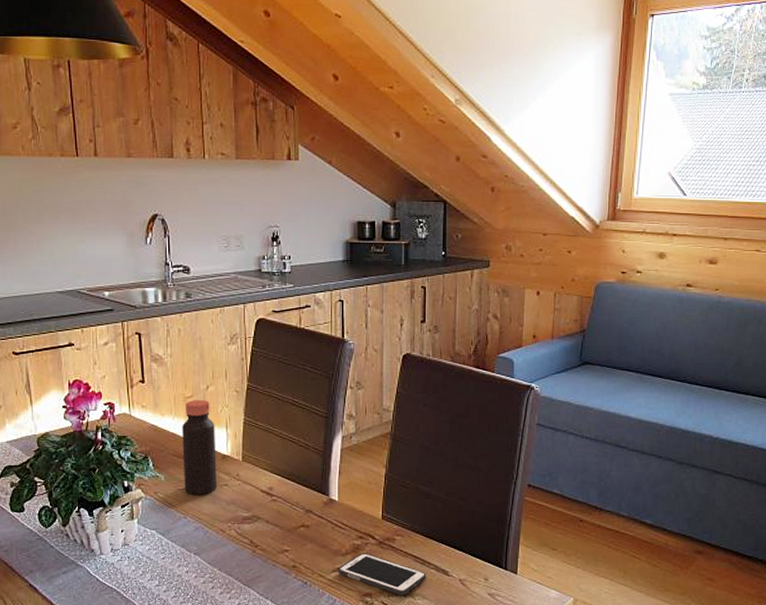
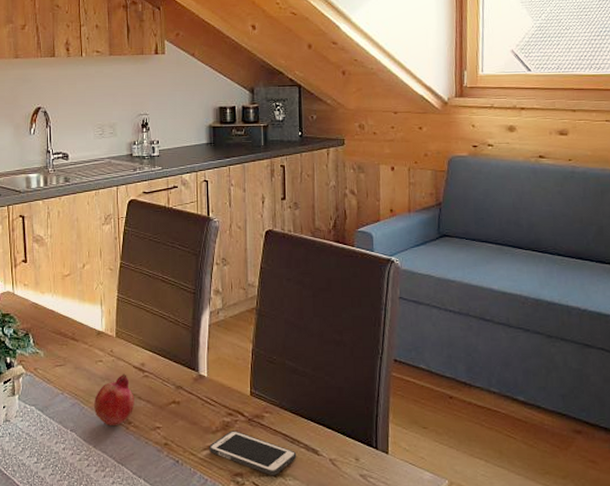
bottle: present [182,400,217,495] -> none [60,278,92,371]
fruit: none [219,497,262,549] -> present [94,373,134,425]

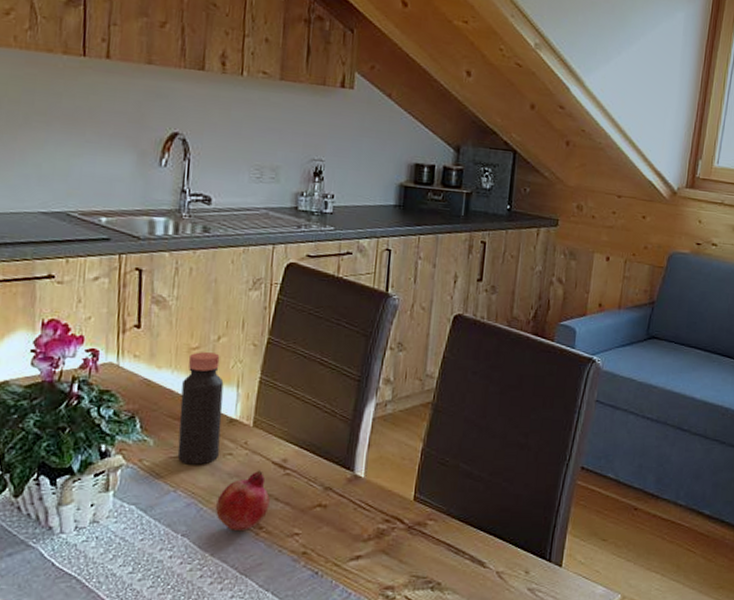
bottle: none [60,278,92,371] -> present [177,352,224,465]
cell phone: present [209,431,297,476] -> none [357,539,460,590]

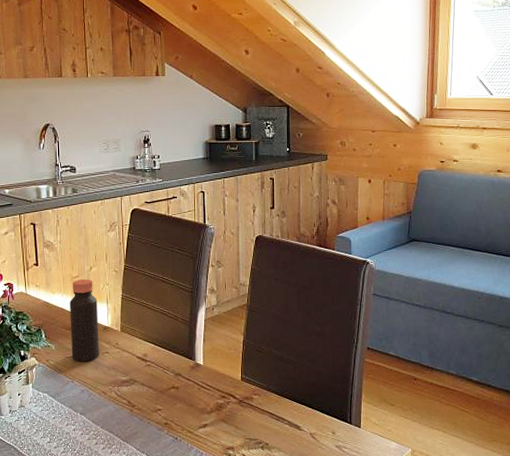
fruit: present [216,470,270,530] -> none [101,363,138,409]

